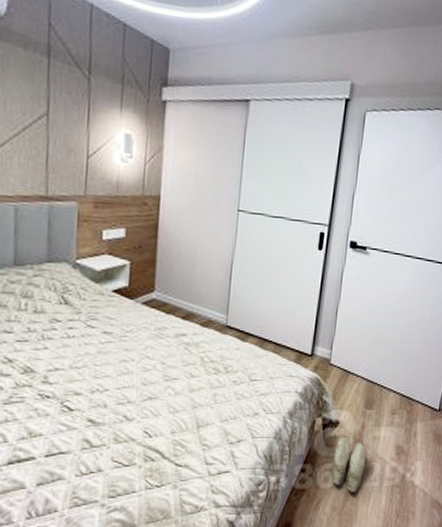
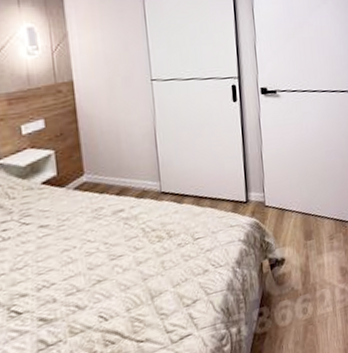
slippers: present [330,435,367,492] -> none [285,269,317,324]

